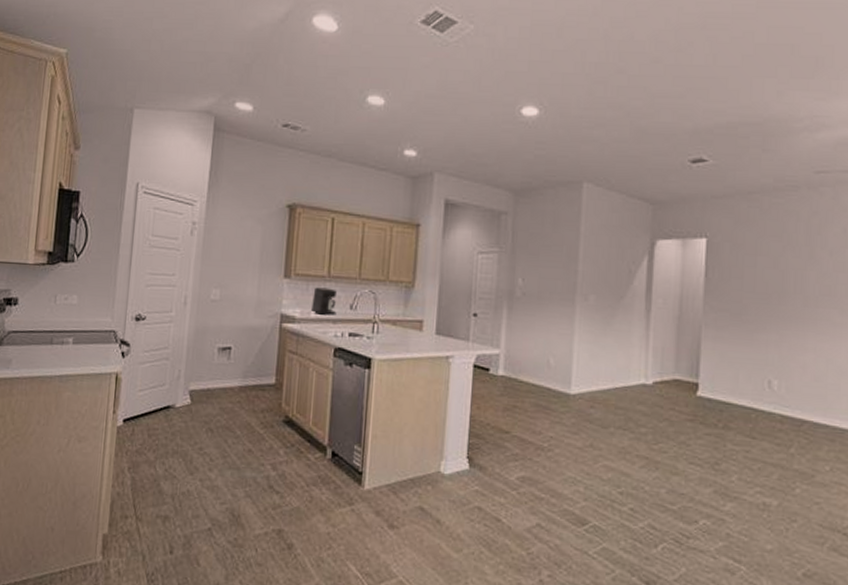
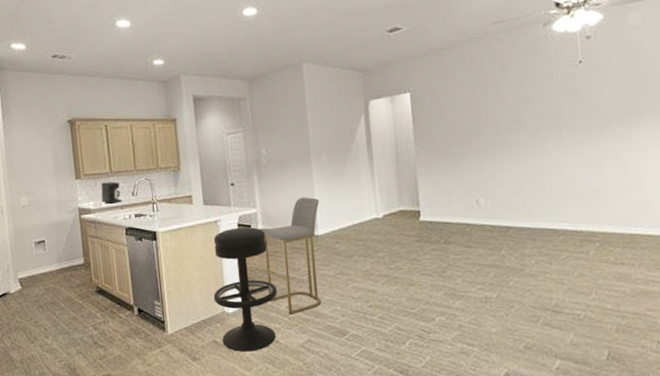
bar stool: none [428,368,509,528] -> present [213,227,277,352]
bar stool: none [498,344,578,489] -> present [263,197,321,314]

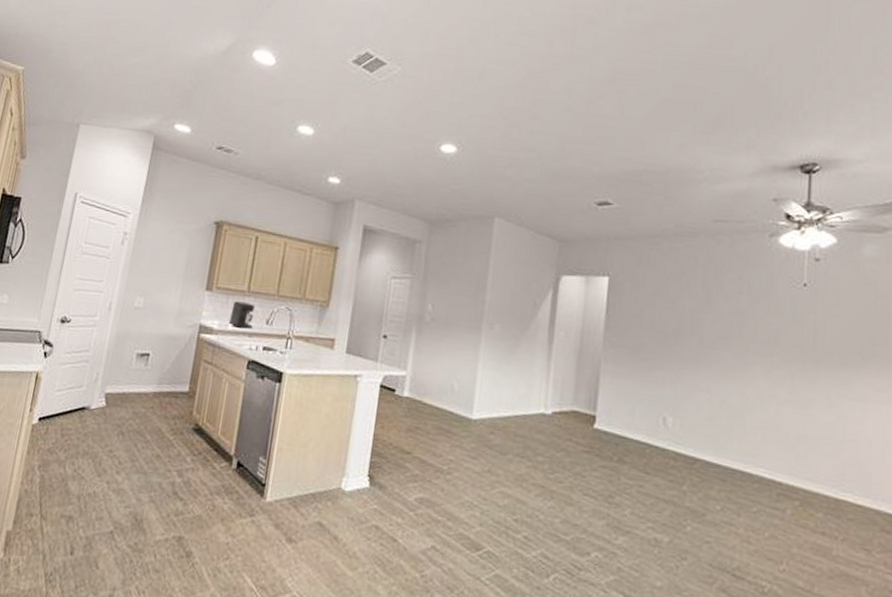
bar stool: present [213,227,277,352] -> none [329,388,410,547]
bar stool: present [263,197,321,314] -> none [398,369,482,510]

